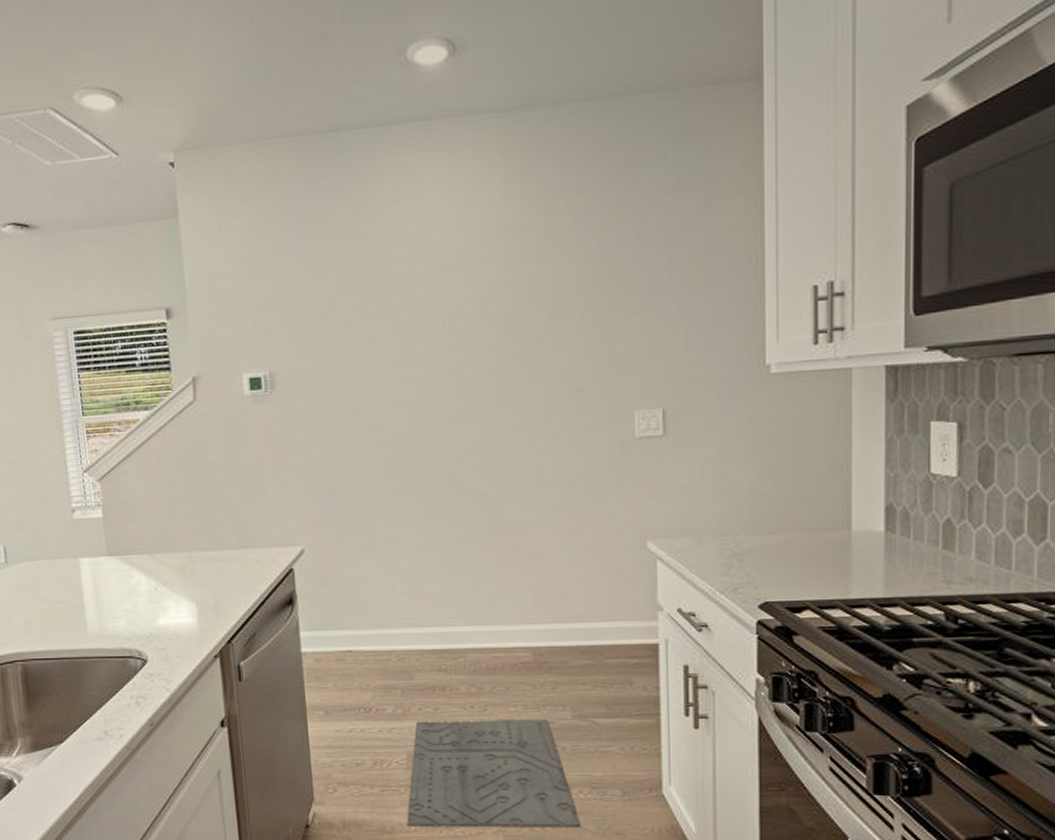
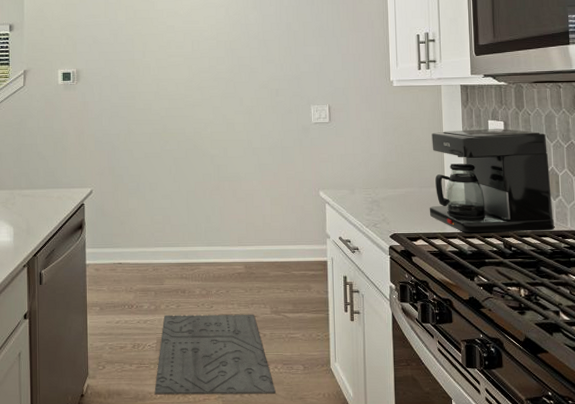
coffee maker: none [823,433,1035,601] -> present [429,129,555,234]

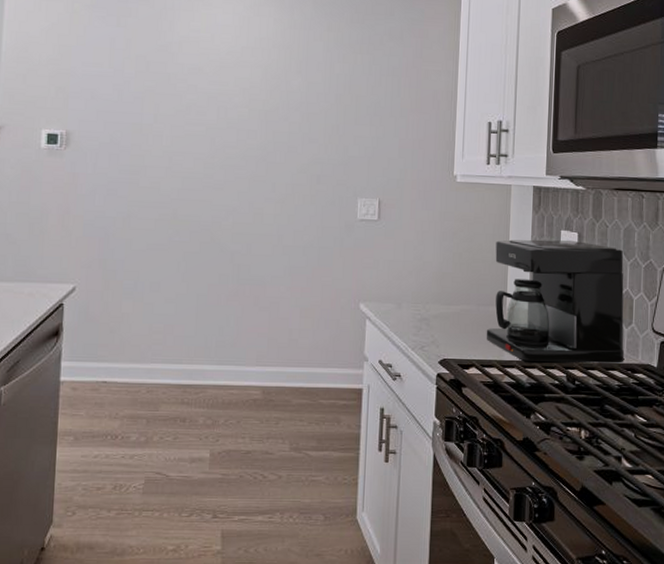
floor mat: present [154,314,276,395] -> none [137,449,288,549]

